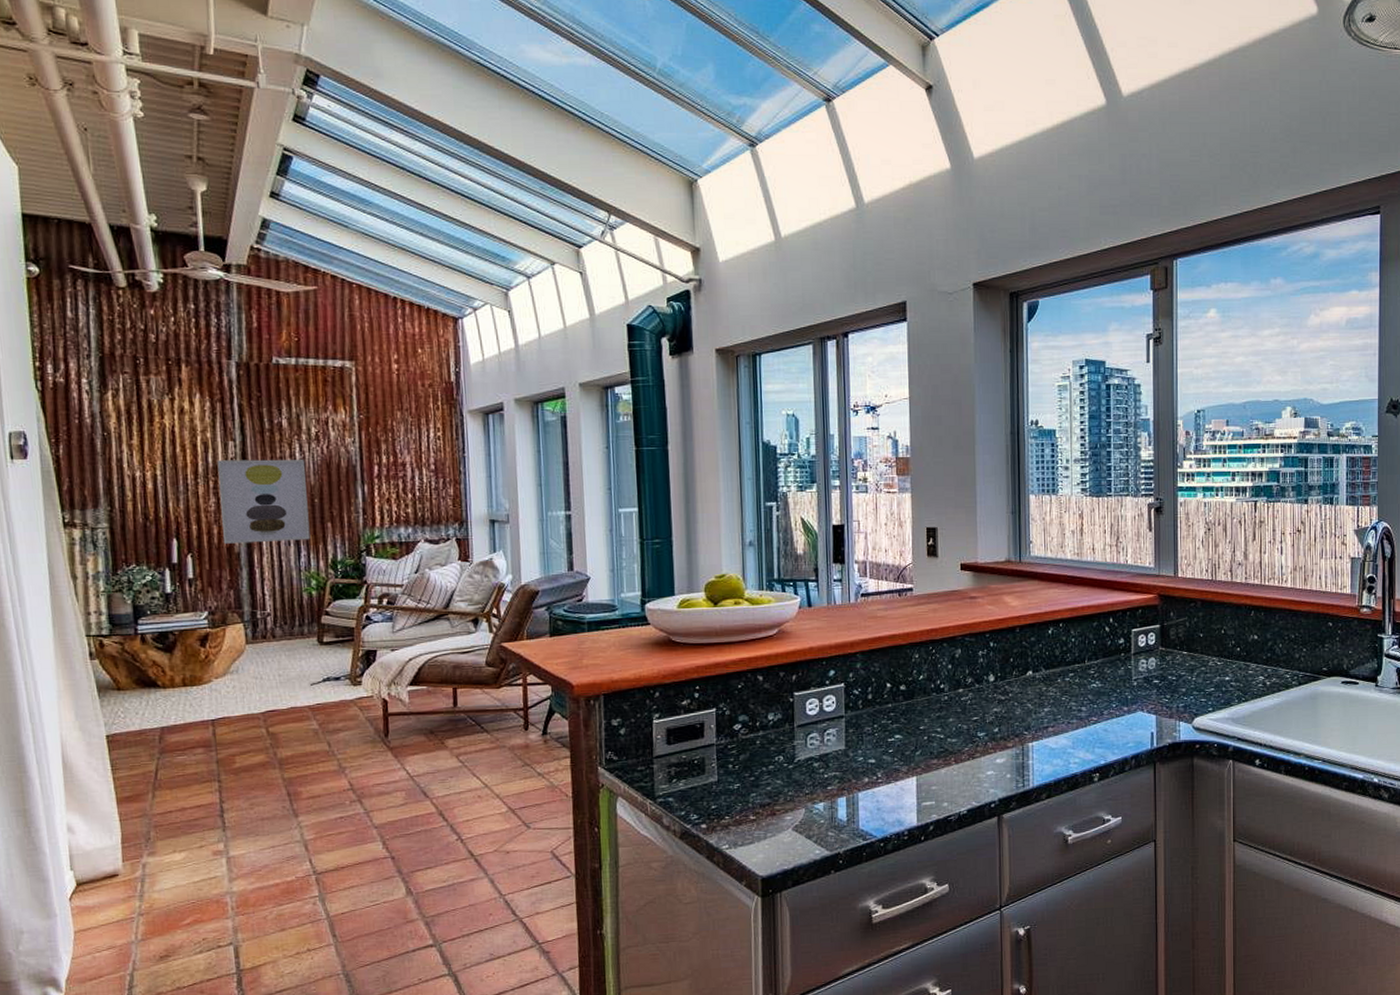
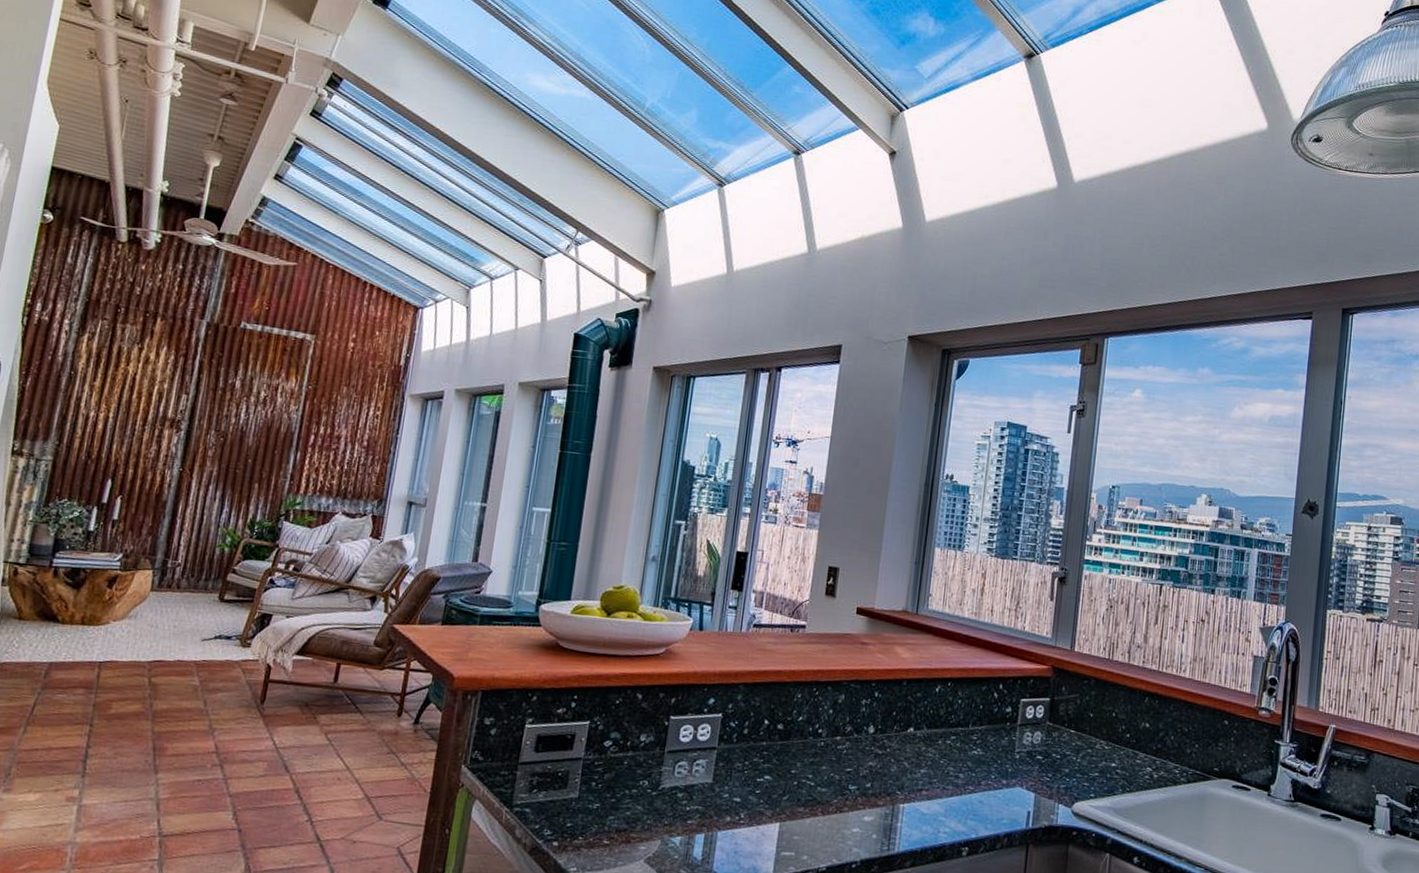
wall art: present [217,459,311,544] -> none [153,411,249,498]

